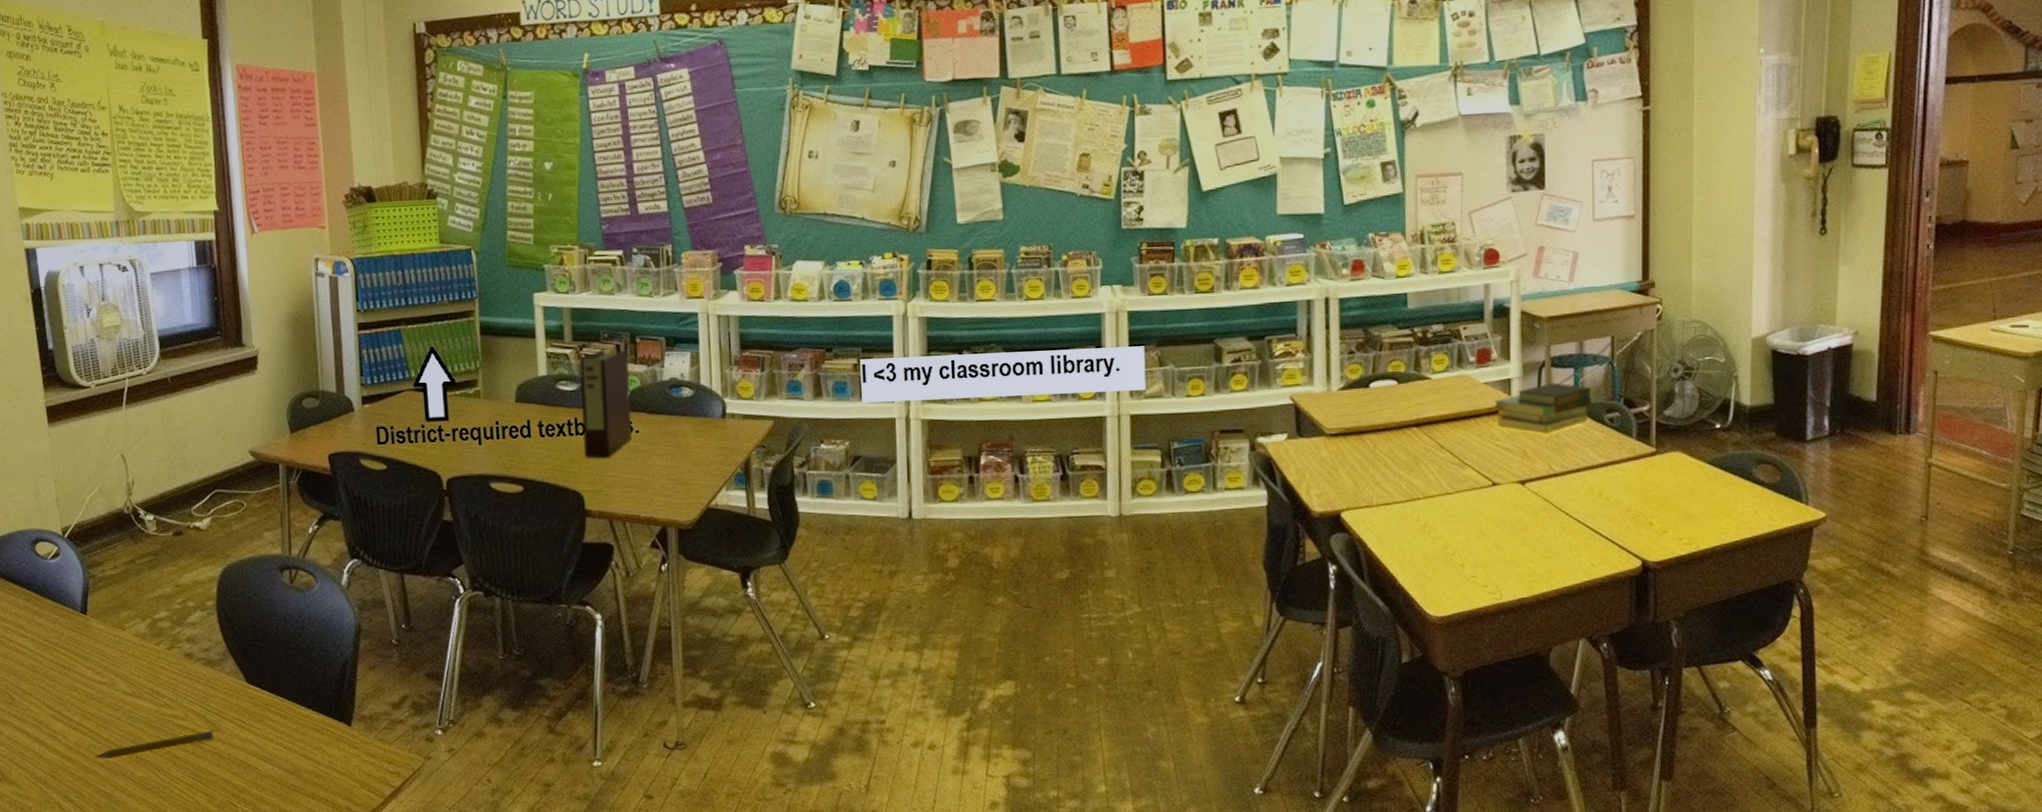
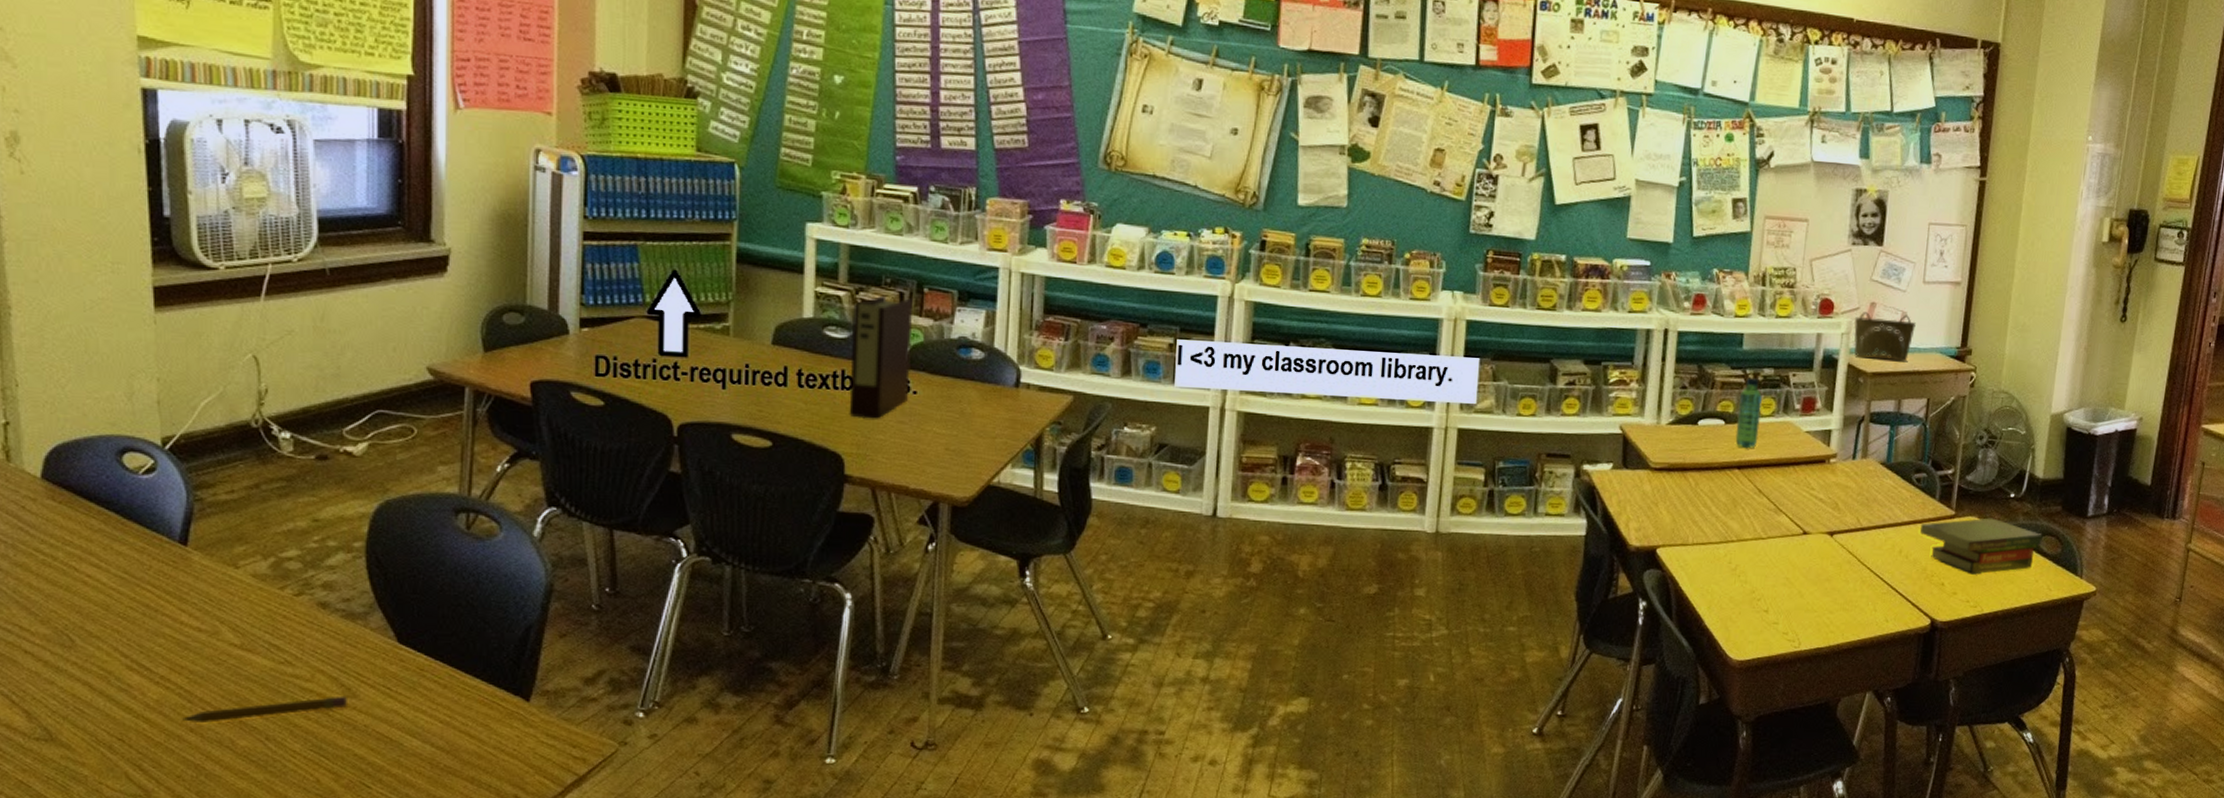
water bottle: none [1409,335,1434,405] -> present [1735,377,1762,448]
books: present [1495,382,1592,434] -> none [1812,437,1904,488]
basket: none [1524,255,1590,304] -> present [1853,312,1916,362]
books: none [1620,451,1758,511] -> present [1920,518,2043,575]

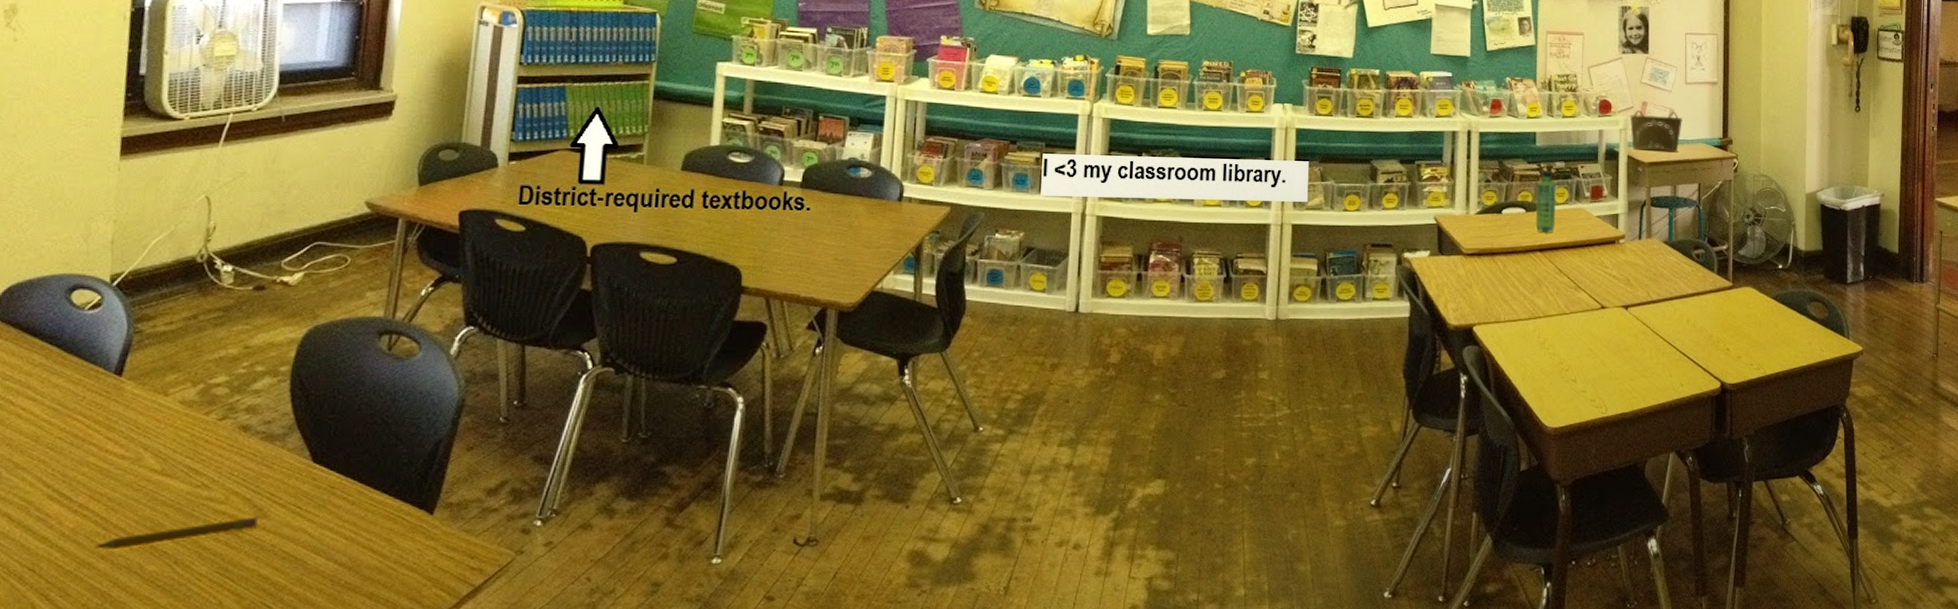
binder: present [849,295,912,418] -> none [748,123,809,233]
books: present [1920,518,2043,575] -> none [1704,287,1811,340]

